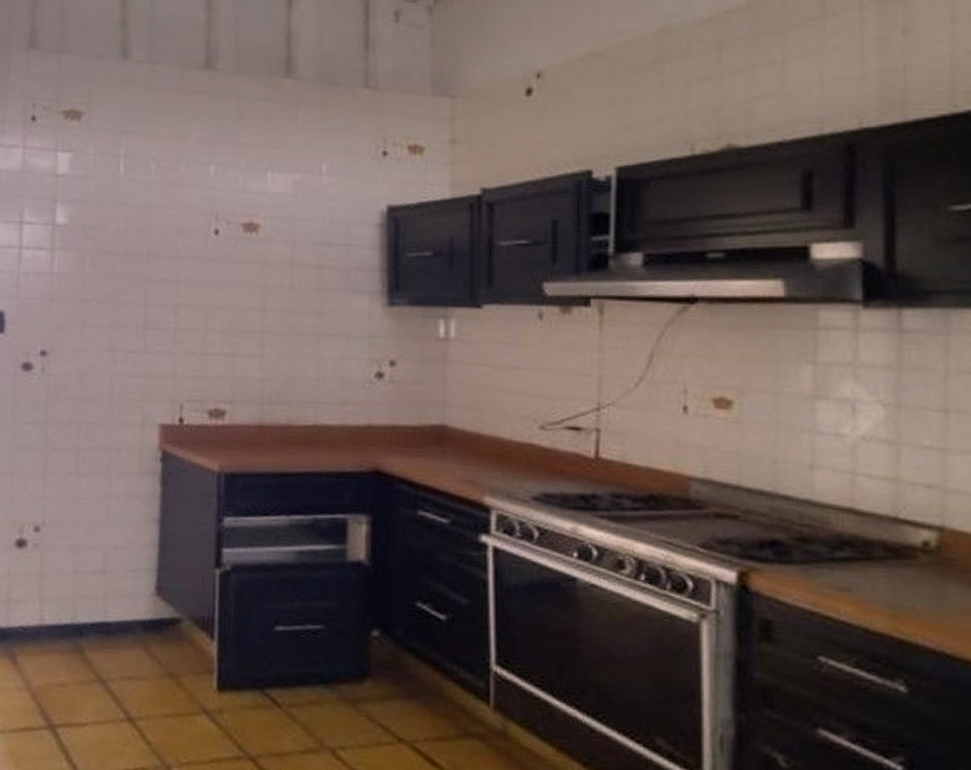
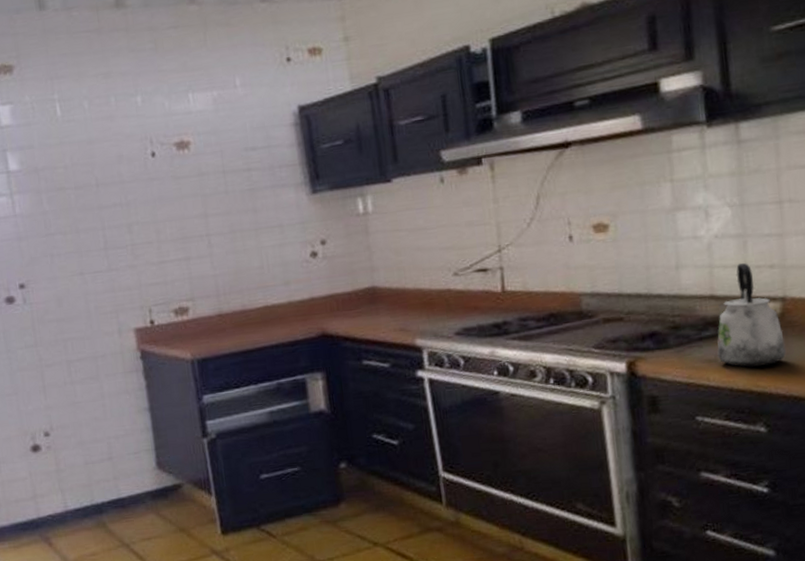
kettle: none [852,476,939,608] -> present [717,263,786,368]

